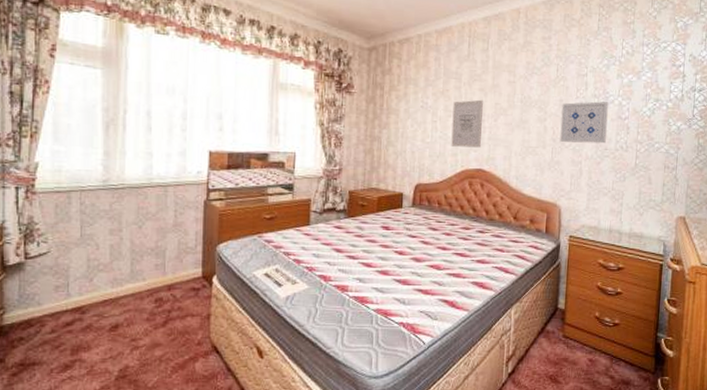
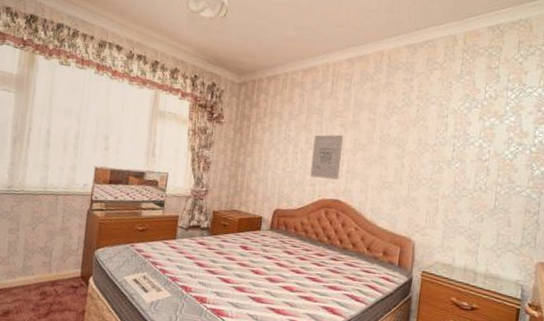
wall art: present [560,101,608,144] -> none [417,142,469,184]

